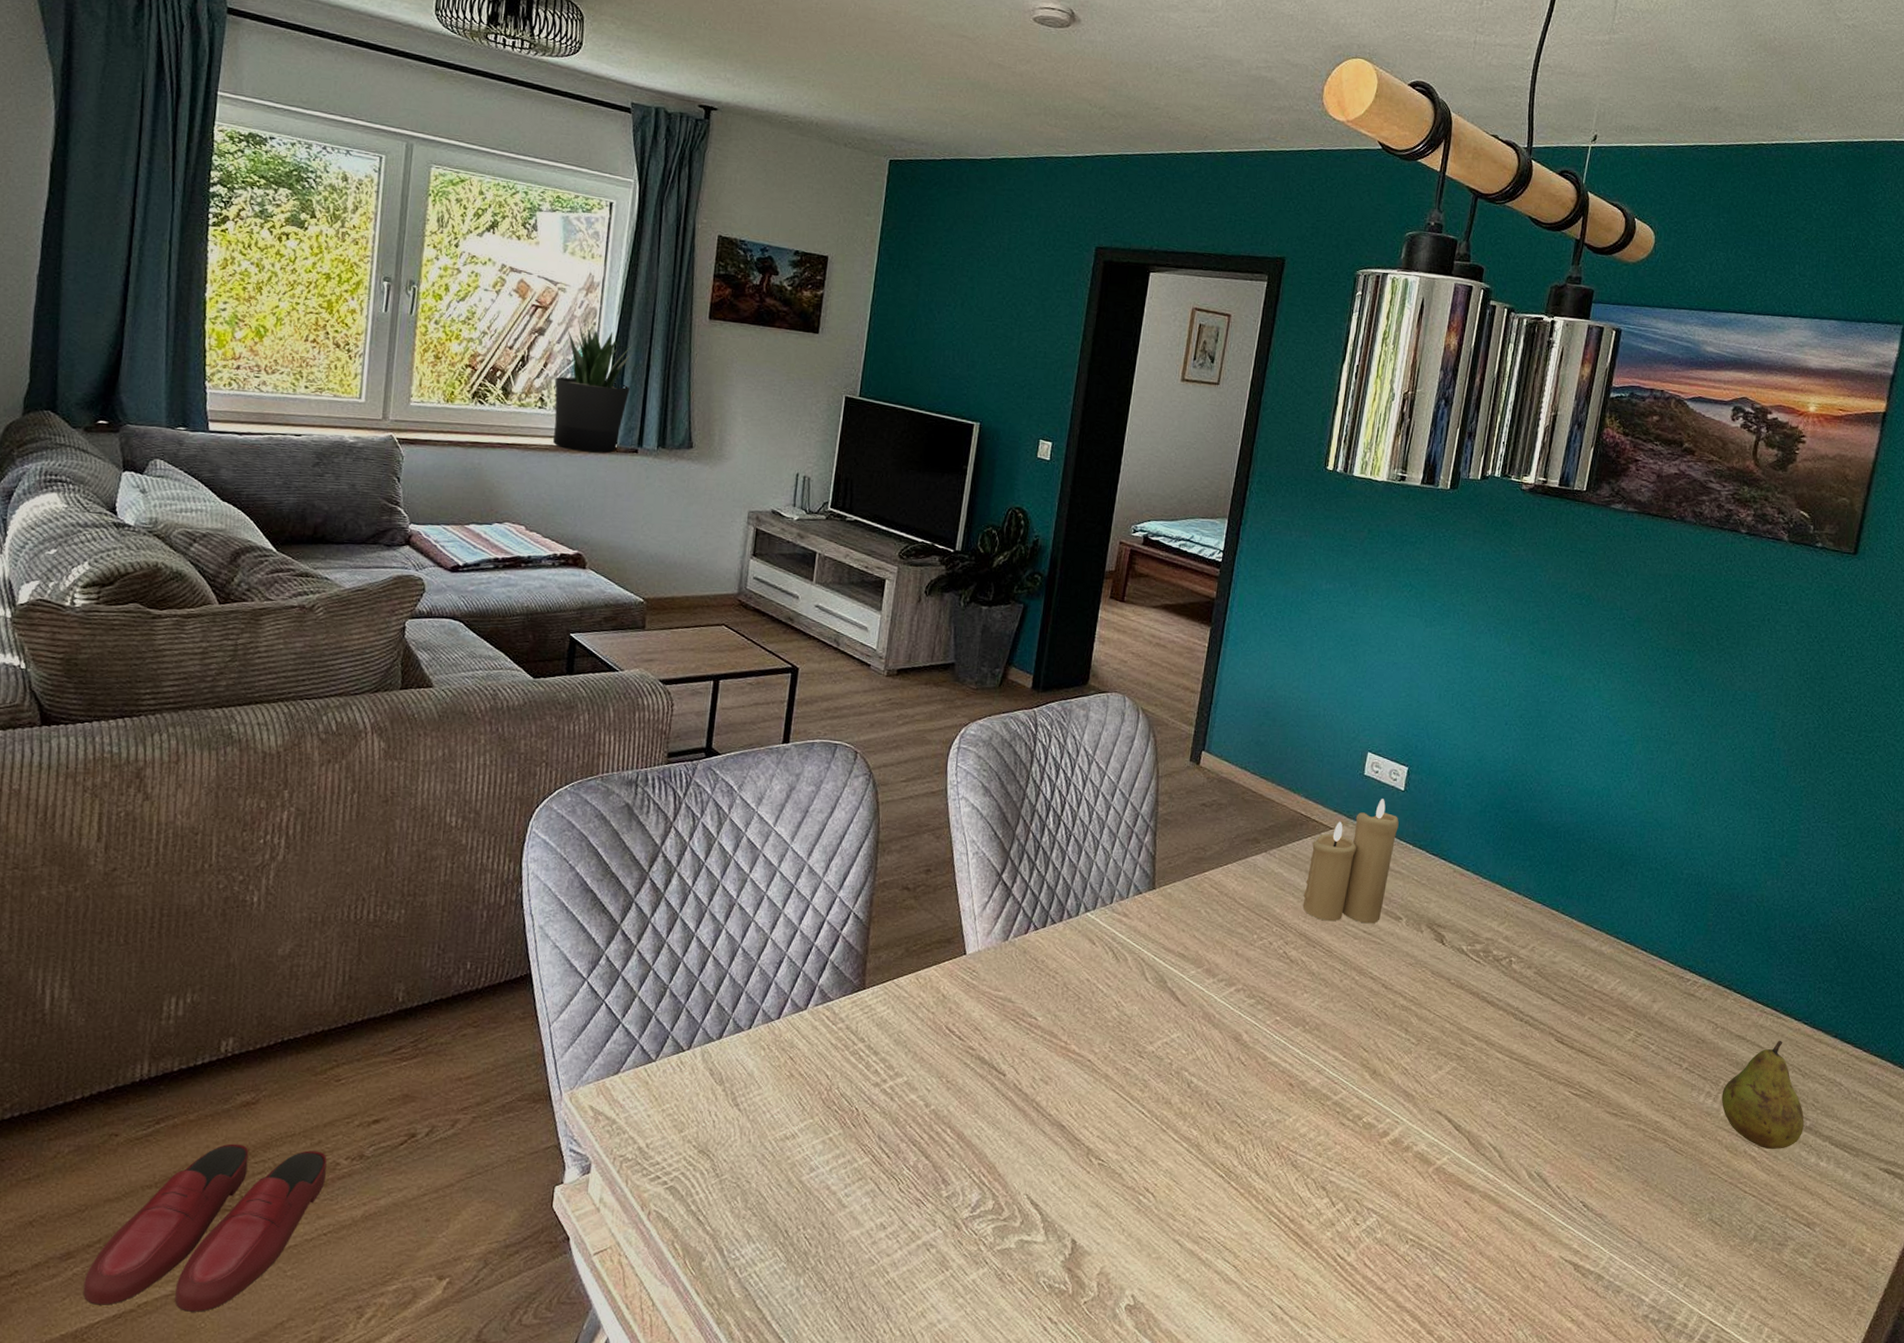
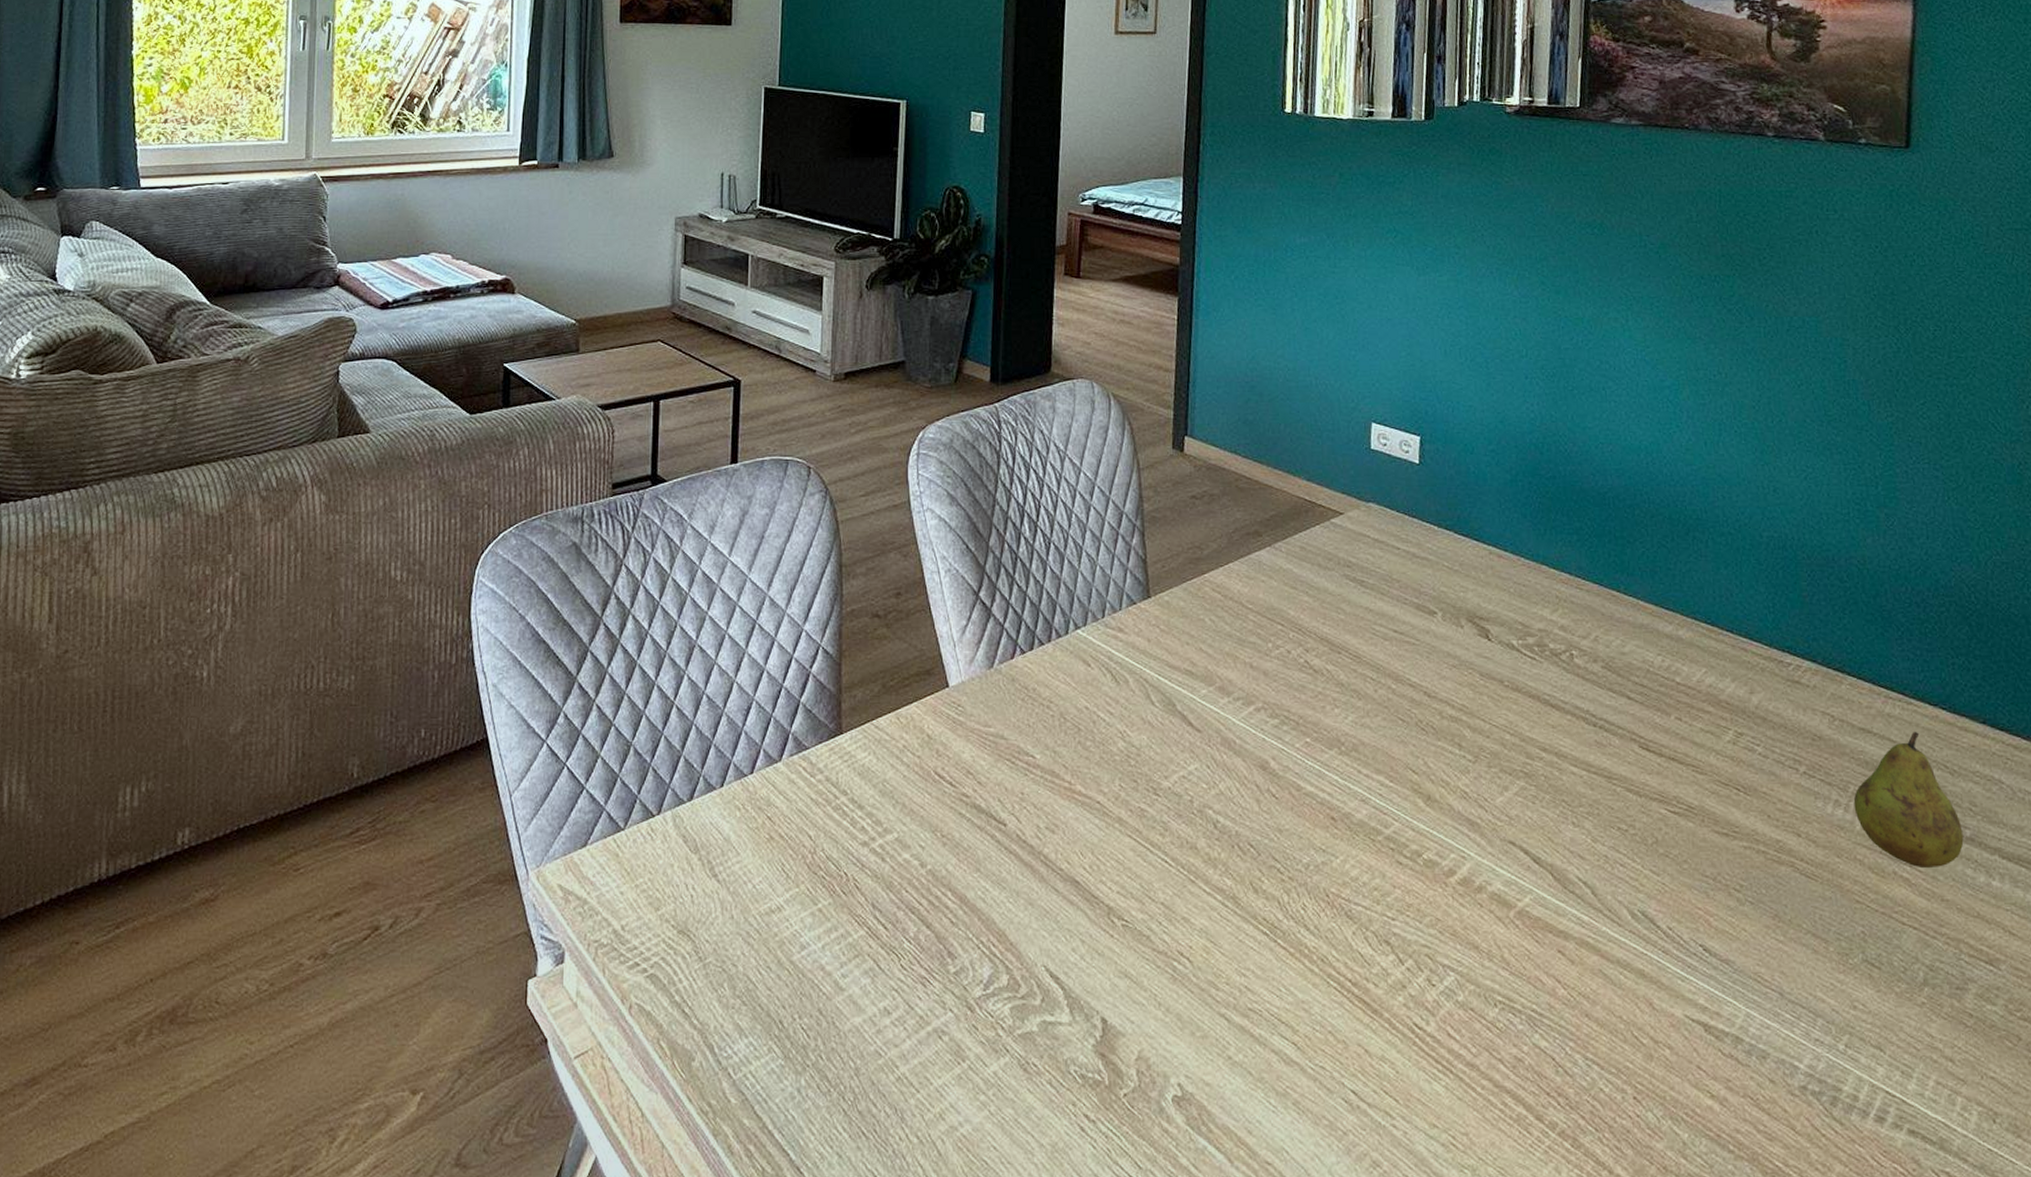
slippers: present [83,1143,327,1312] -> none [49,946,290,1141]
planter: present [553,319,633,454] -> none [471,36,547,173]
candle: present [1302,799,1399,924] -> none [1319,475,1418,622]

